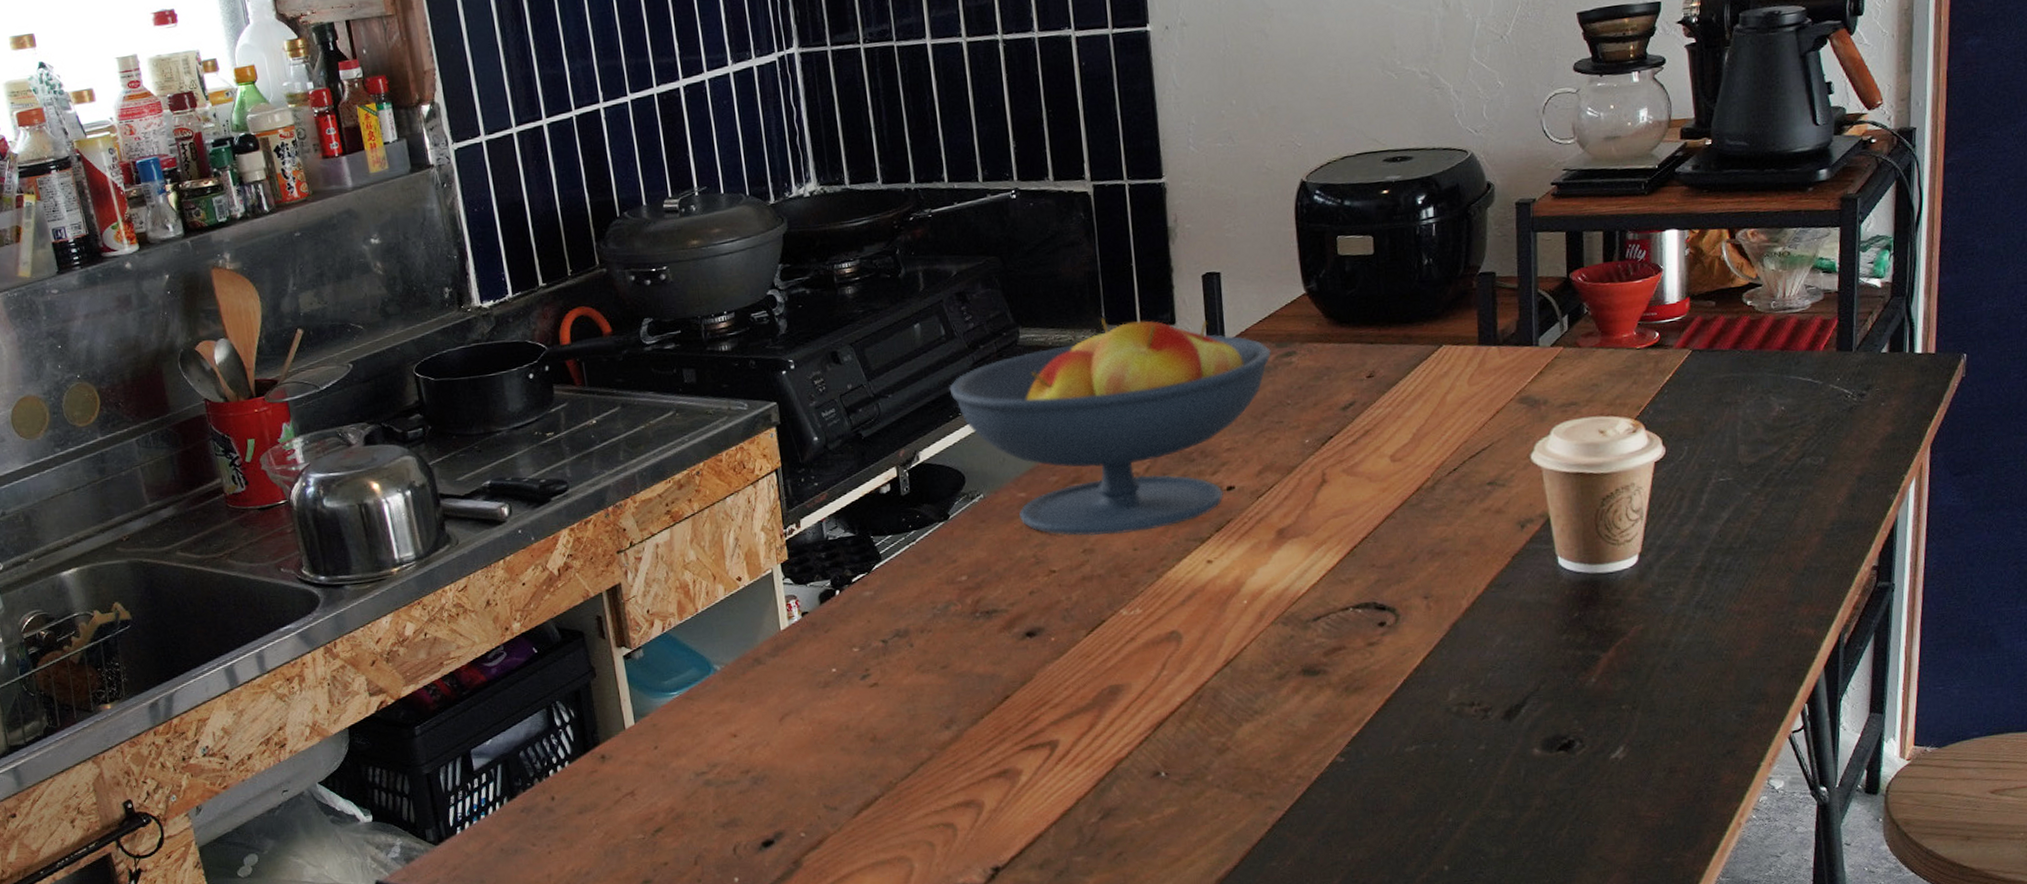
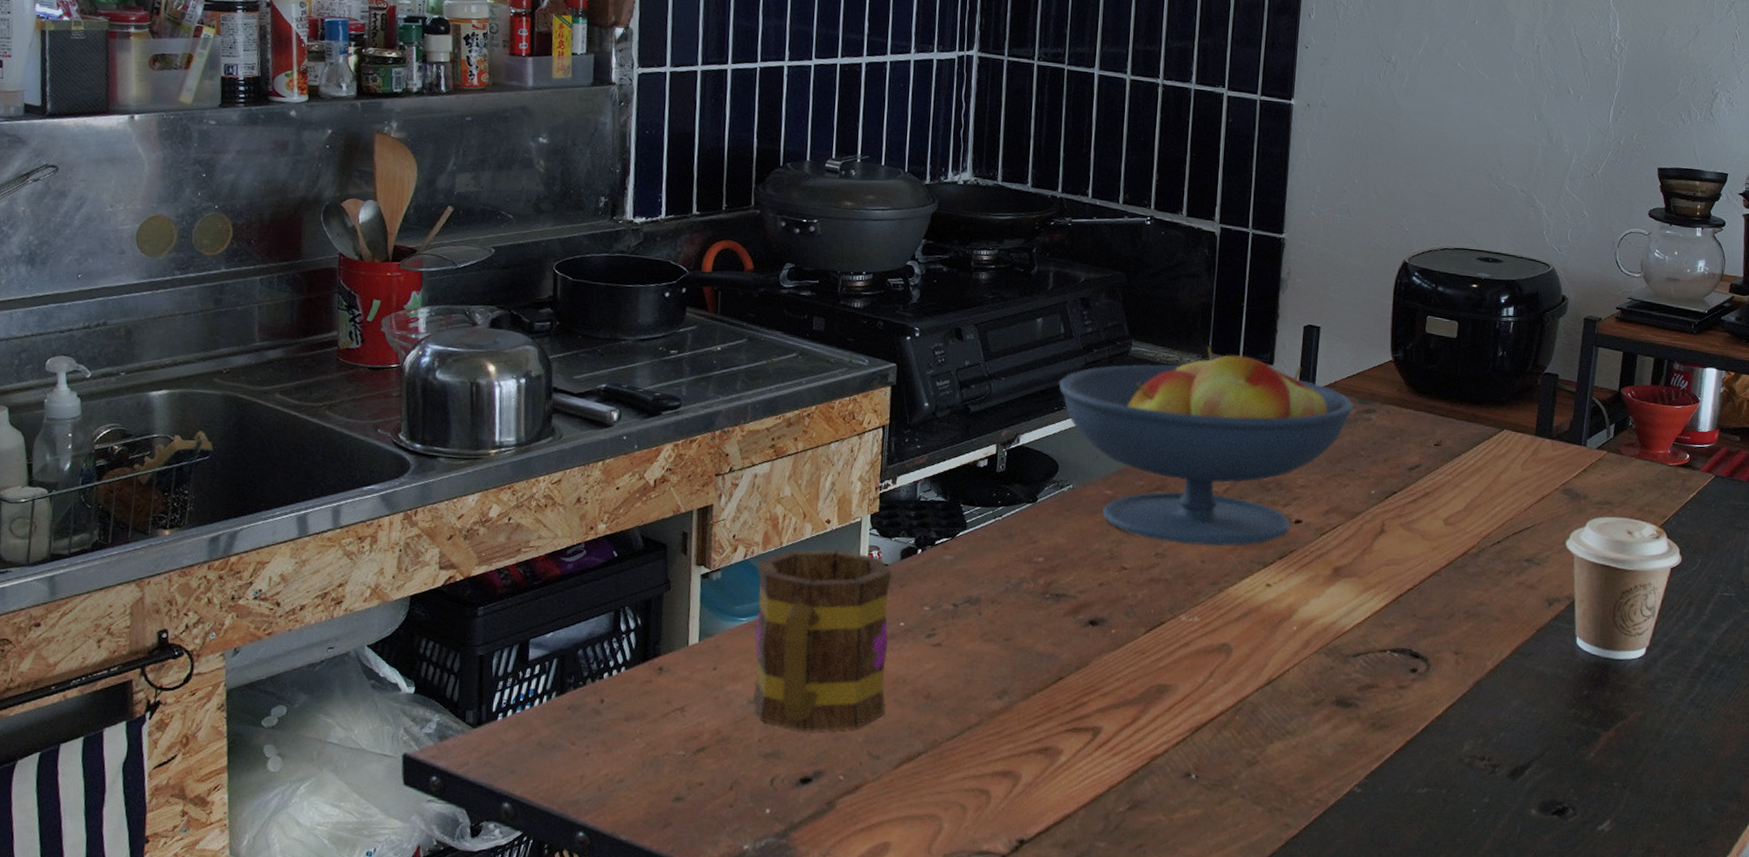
mug: none [677,605,835,795] -> present [752,549,892,732]

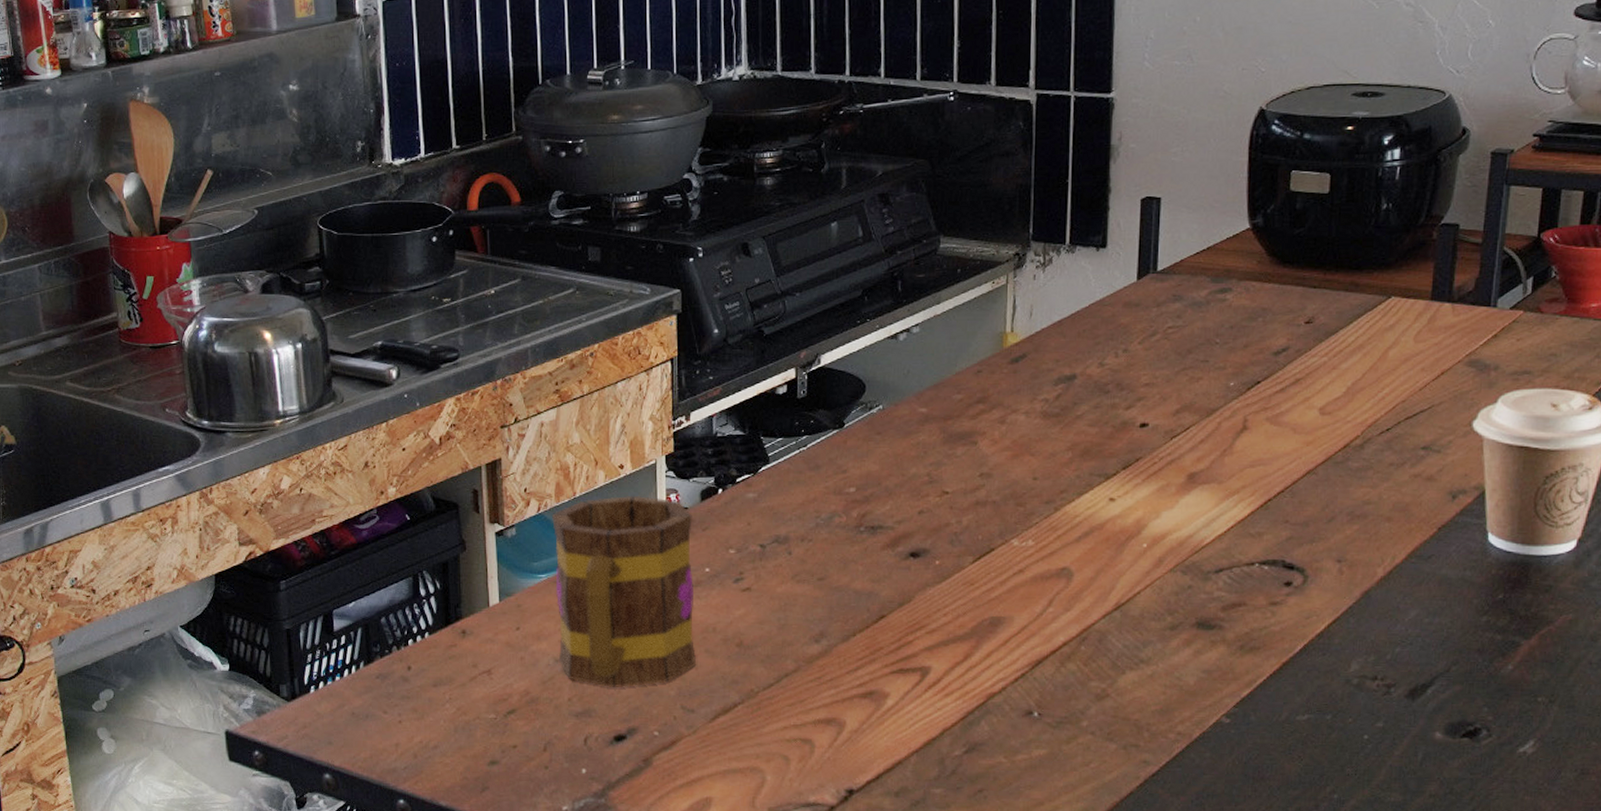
fruit bowl: present [1059,346,1354,546] -> none [860,234,1205,462]

